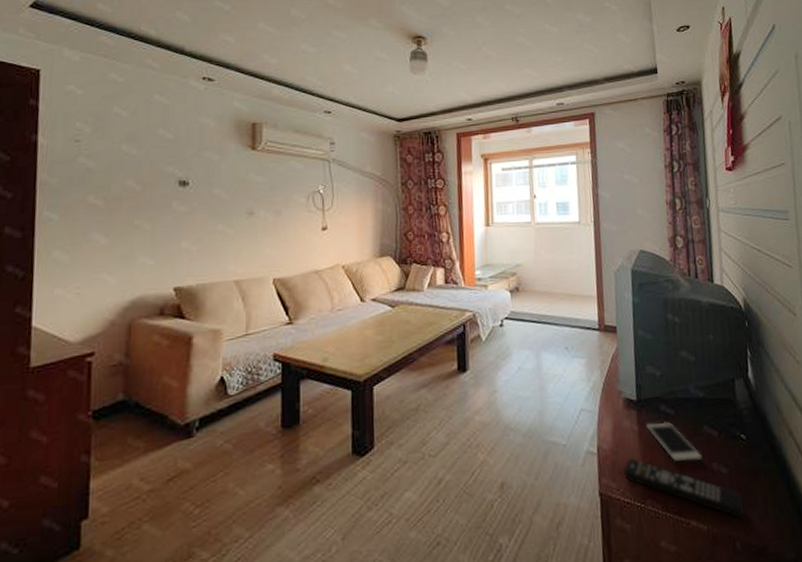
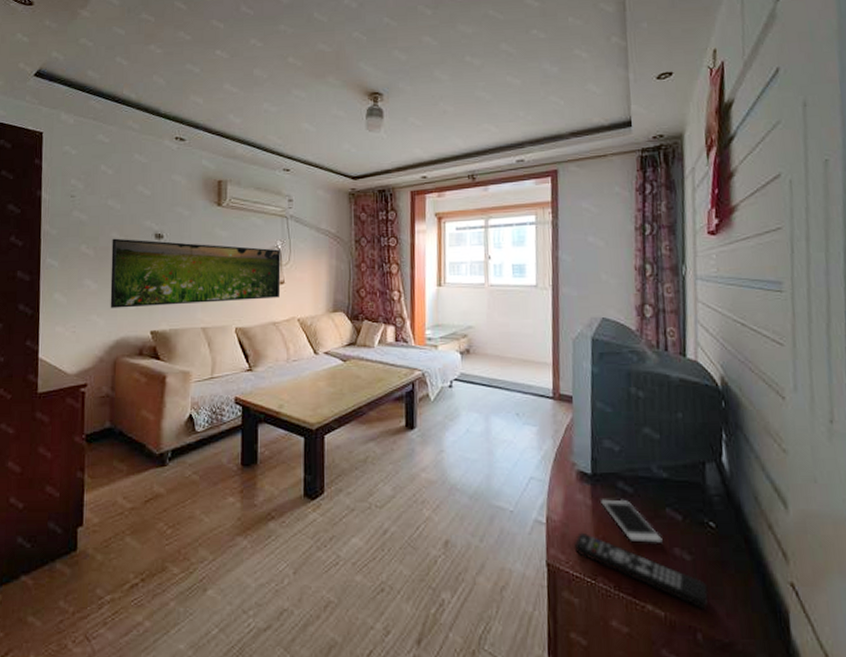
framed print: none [124,186,323,265] -> present [110,238,281,308]

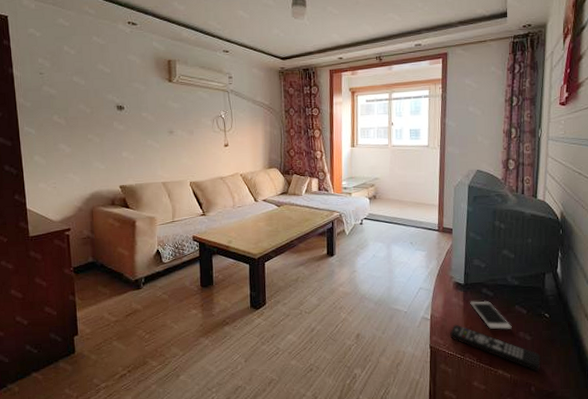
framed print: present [110,238,281,308] -> none [80,109,226,168]

